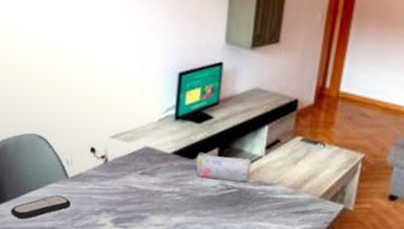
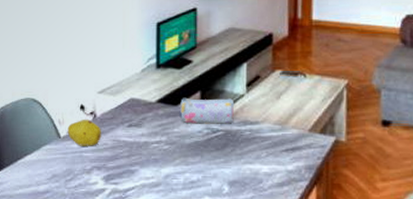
remote control: present [10,195,71,220] -> none [8,157,63,186]
fruit: none [74,161,112,190] -> present [66,119,101,146]

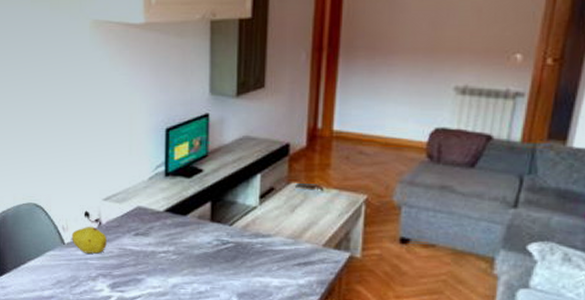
pencil case: present [178,97,235,124] -> none [187,207,247,236]

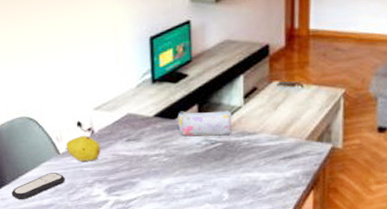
remote control: none [12,263,68,290] -> present [11,173,65,200]
pencil case: none [187,207,247,236] -> present [176,110,232,137]

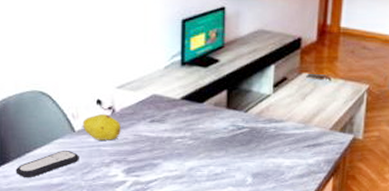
pencil case: present [176,110,232,137] -> none [203,95,261,122]

